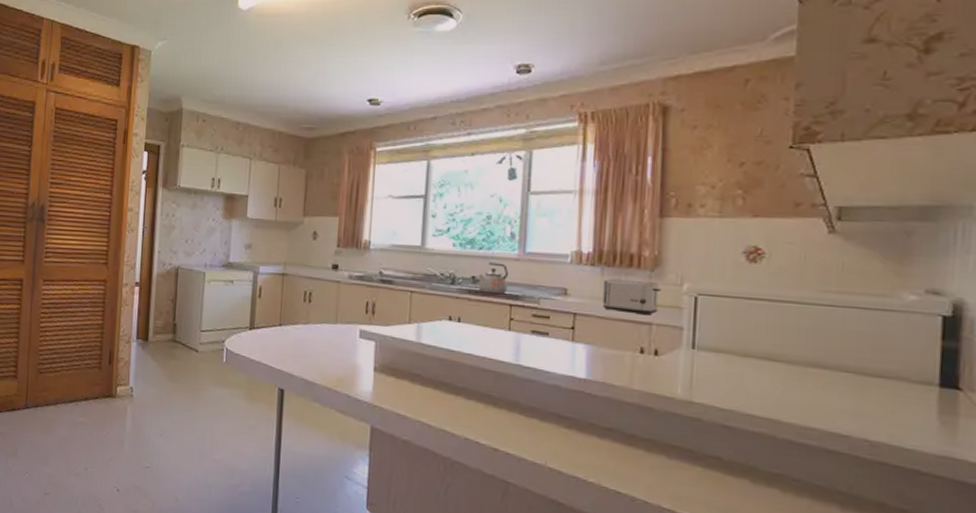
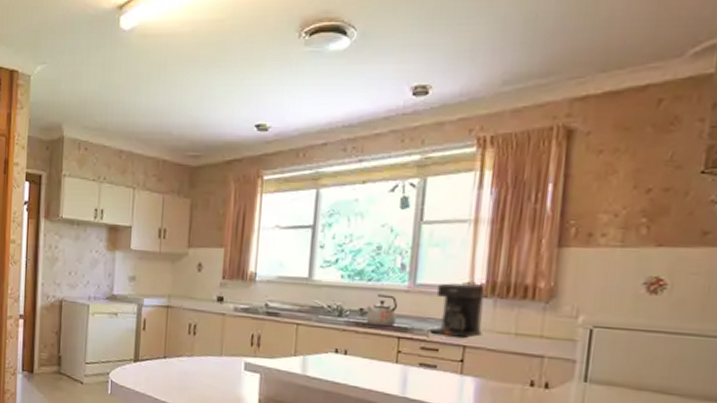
coffee maker: none [541,251,592,306] -> present [430,283,485,339]
toaster: present [602,278,662,315] -> none [493,310,556,348]

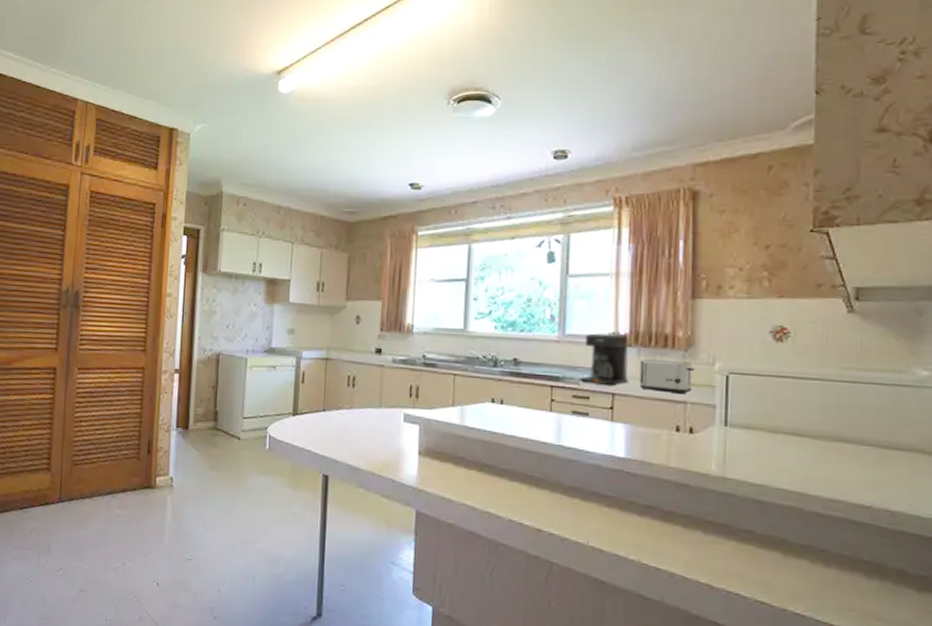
kettle: present [366,294,398,328] -> none [520,344,550,377]
toaster: none [493,310,556,348] -> present [639,358,695,394]

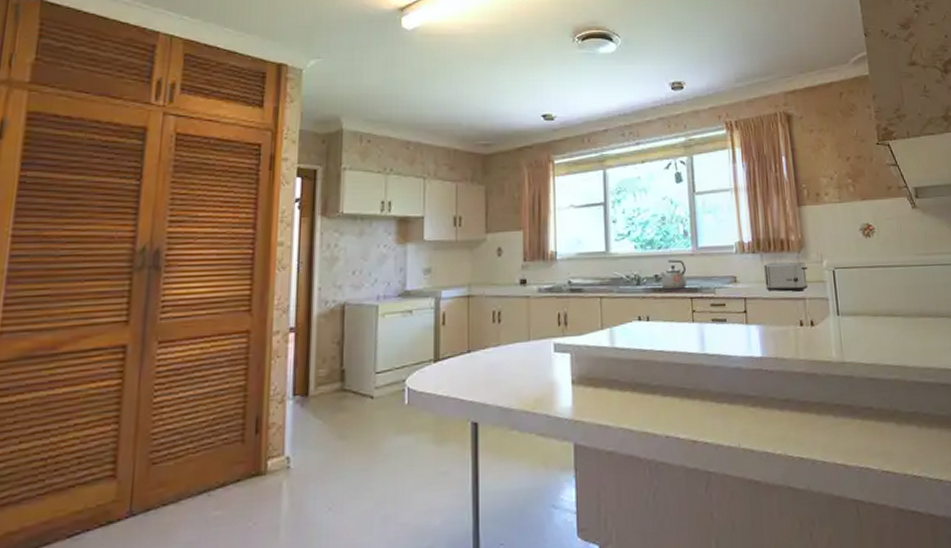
kettle: none [520,344,550,377] -> present [661,259,688,291]
coffee maker: present [581,333,629,387] -> none [715,243,756,292]

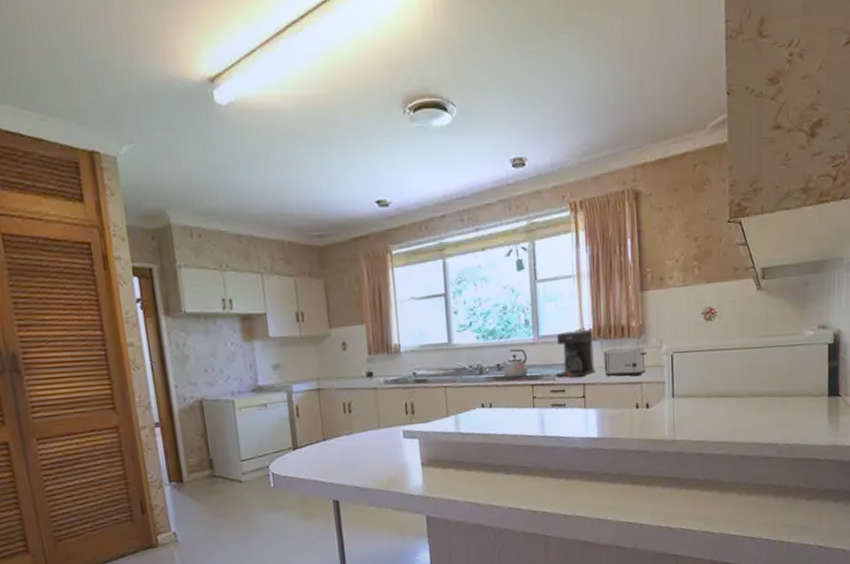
coffee maker: none [715,243,756,292] -> present [556,330,595,378]

